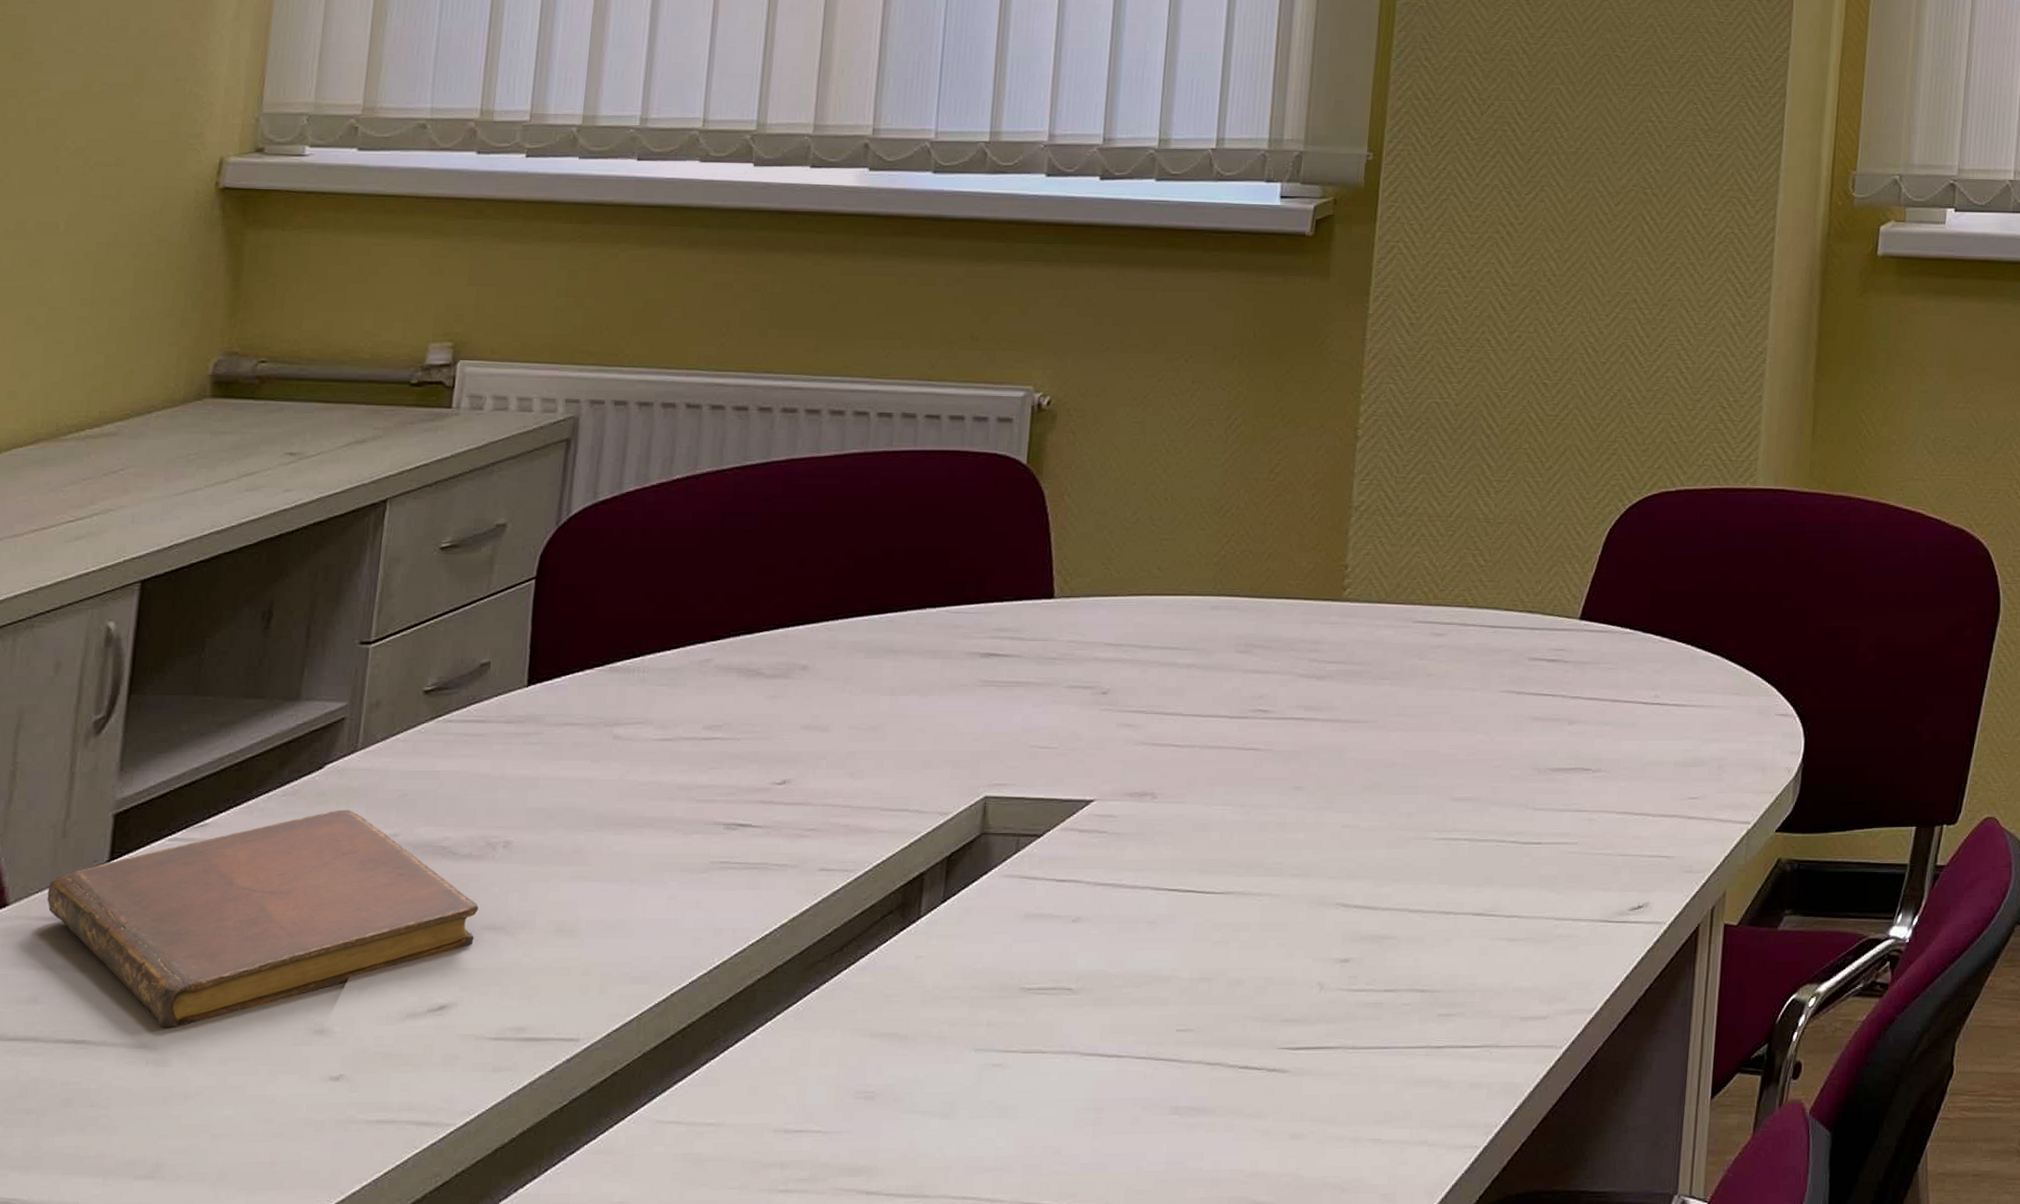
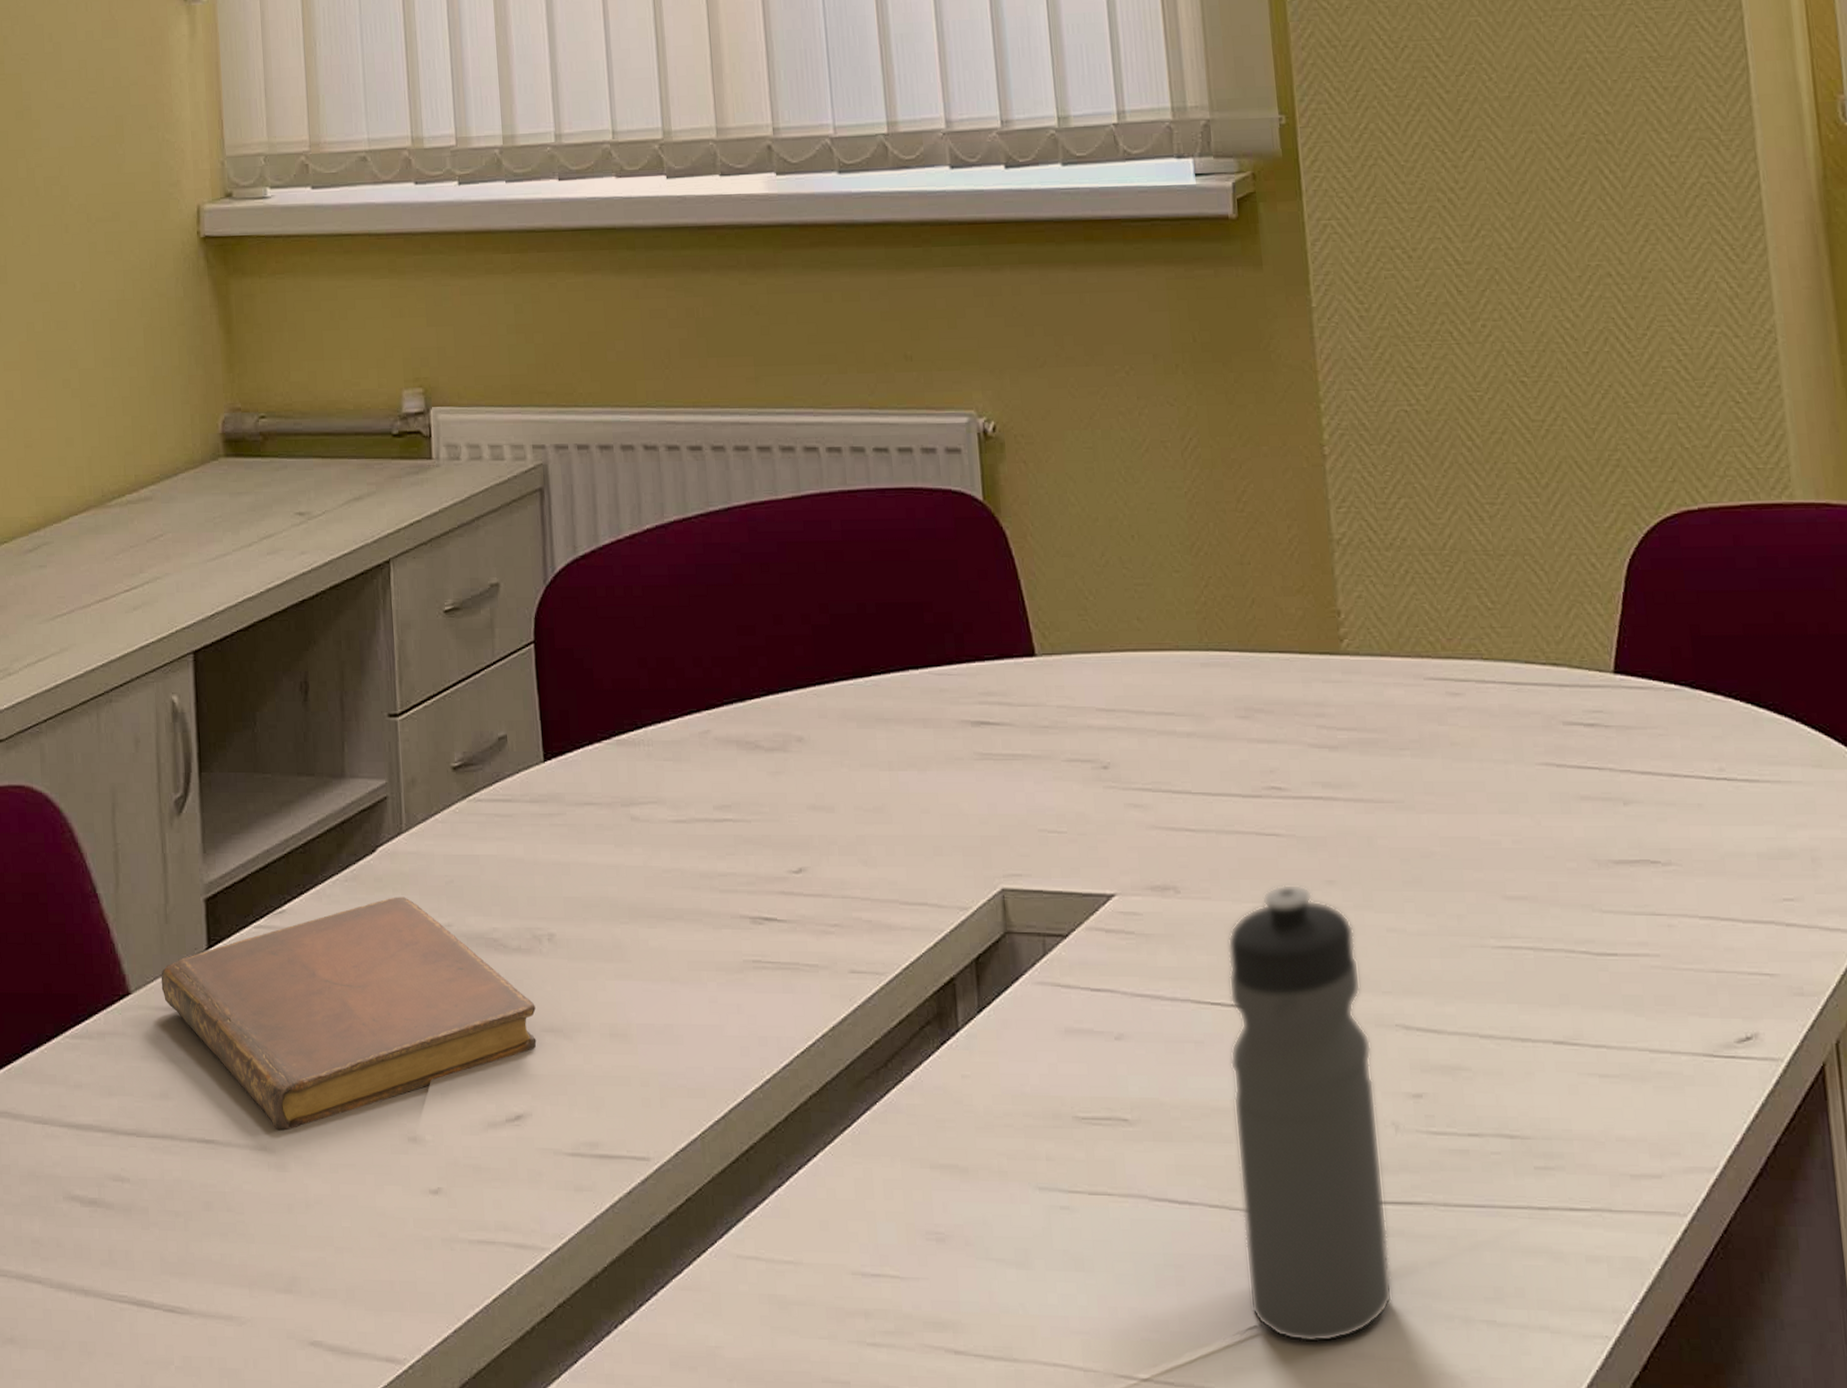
water bottle: none [1160,790,1313,1166] -> present [1227,884,1393,1343]

